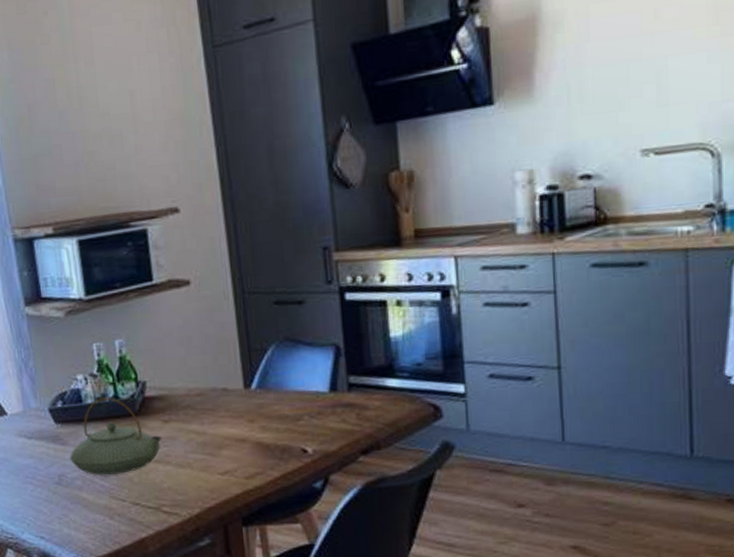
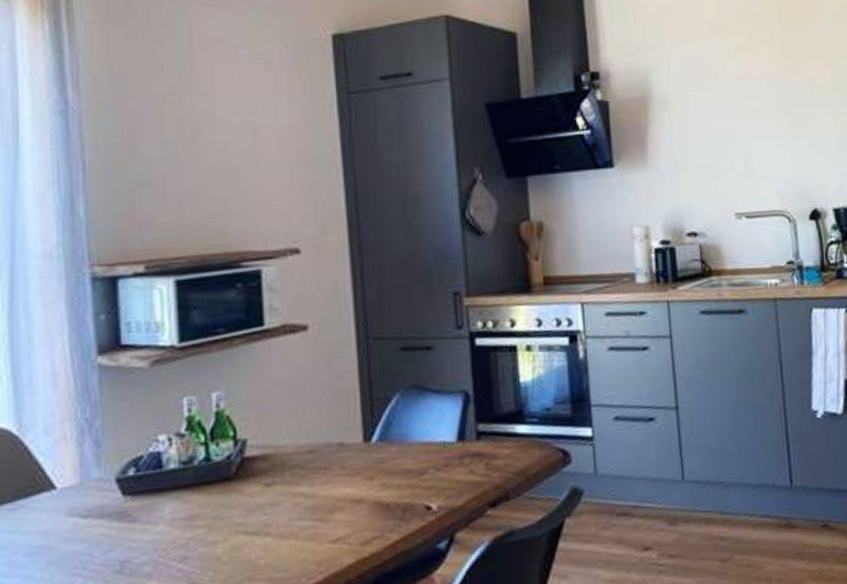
teapot: present [69,397,161,475] -> none [137,459,261,557]

